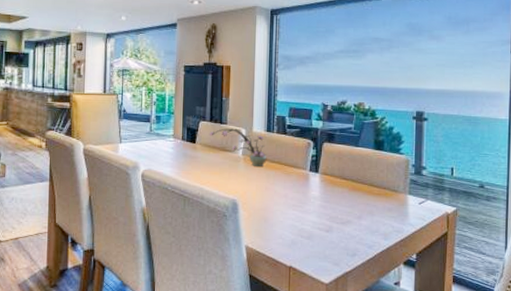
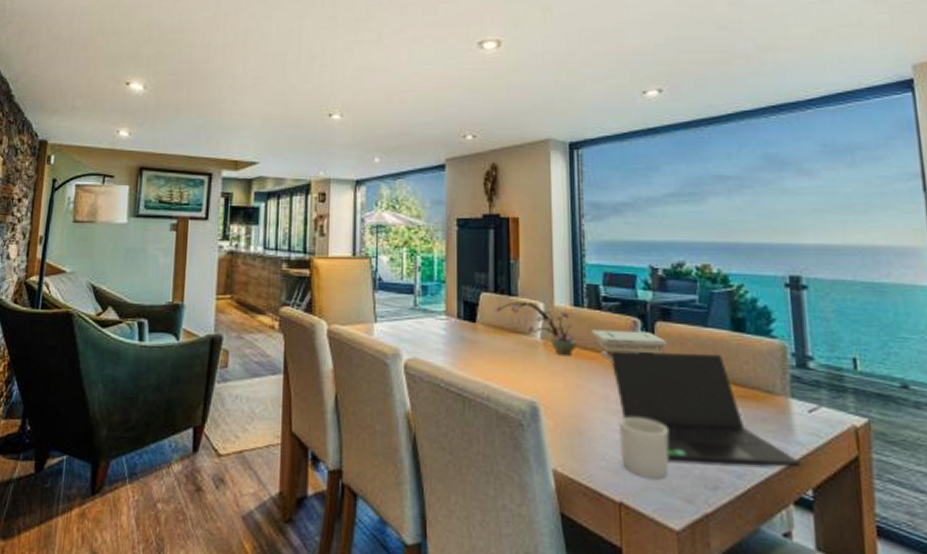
books: none [278,148,330,172] -> present [591,329,667,363]
laptop: none [290,164,411,240] -> present [610,351,802,467]
mug: none [292,208,326,250] -> present [618,416,670,479]

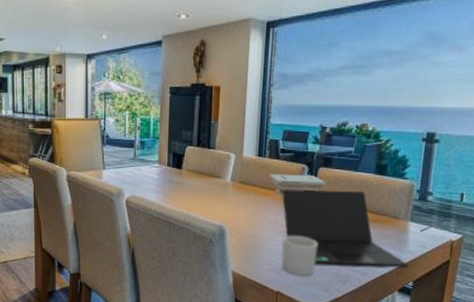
flower arrangement: present [493,301,577,355] -> none [196,153,257,193]

